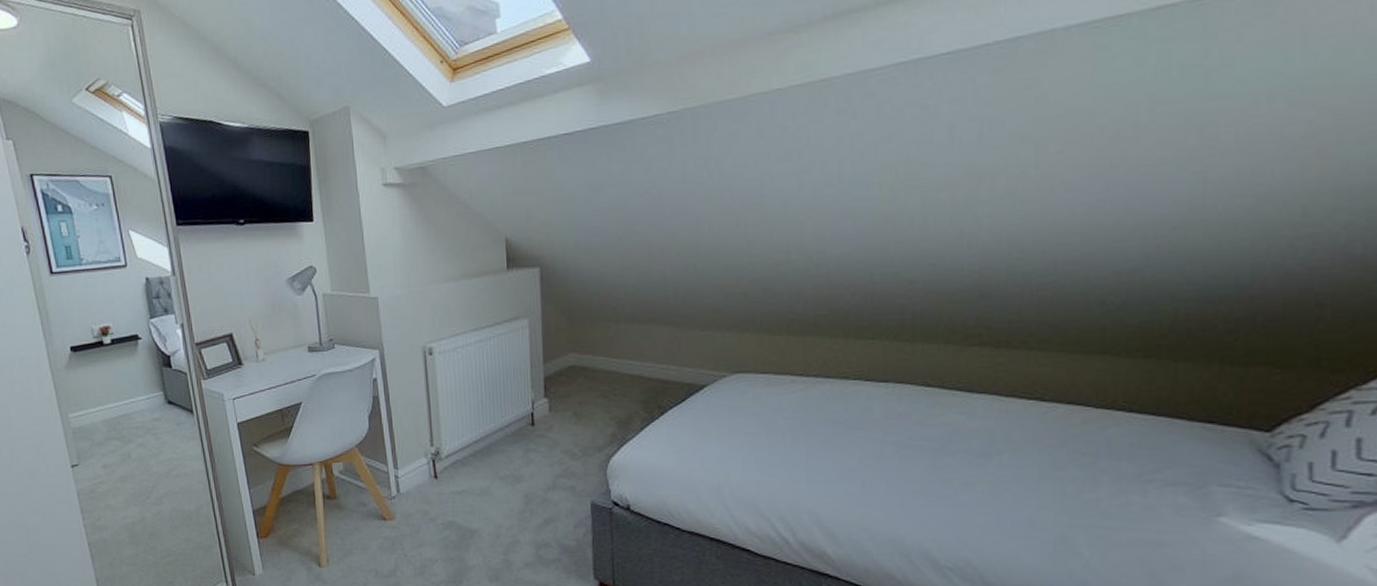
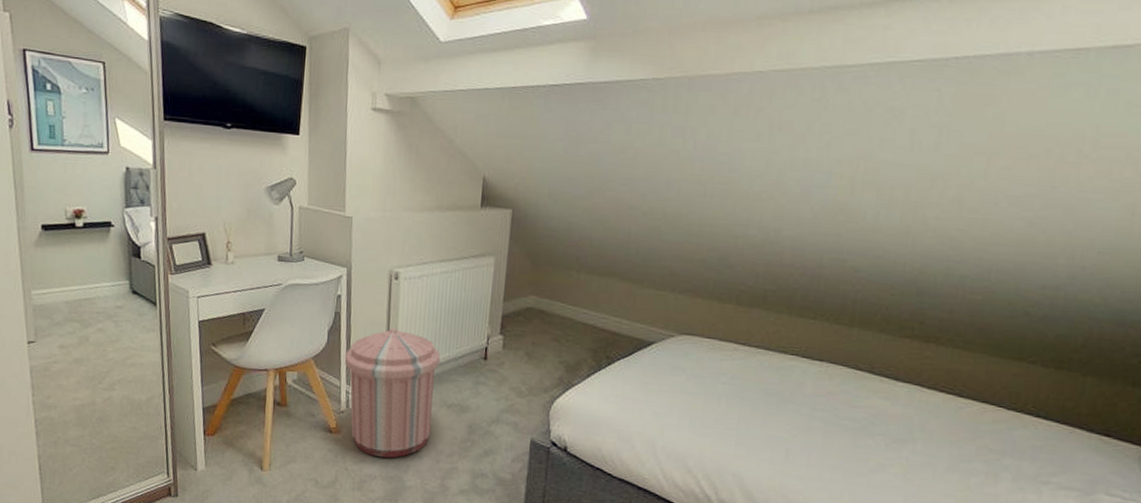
trash can: none [388,404,487,539] -> present [344,327,441,458]

